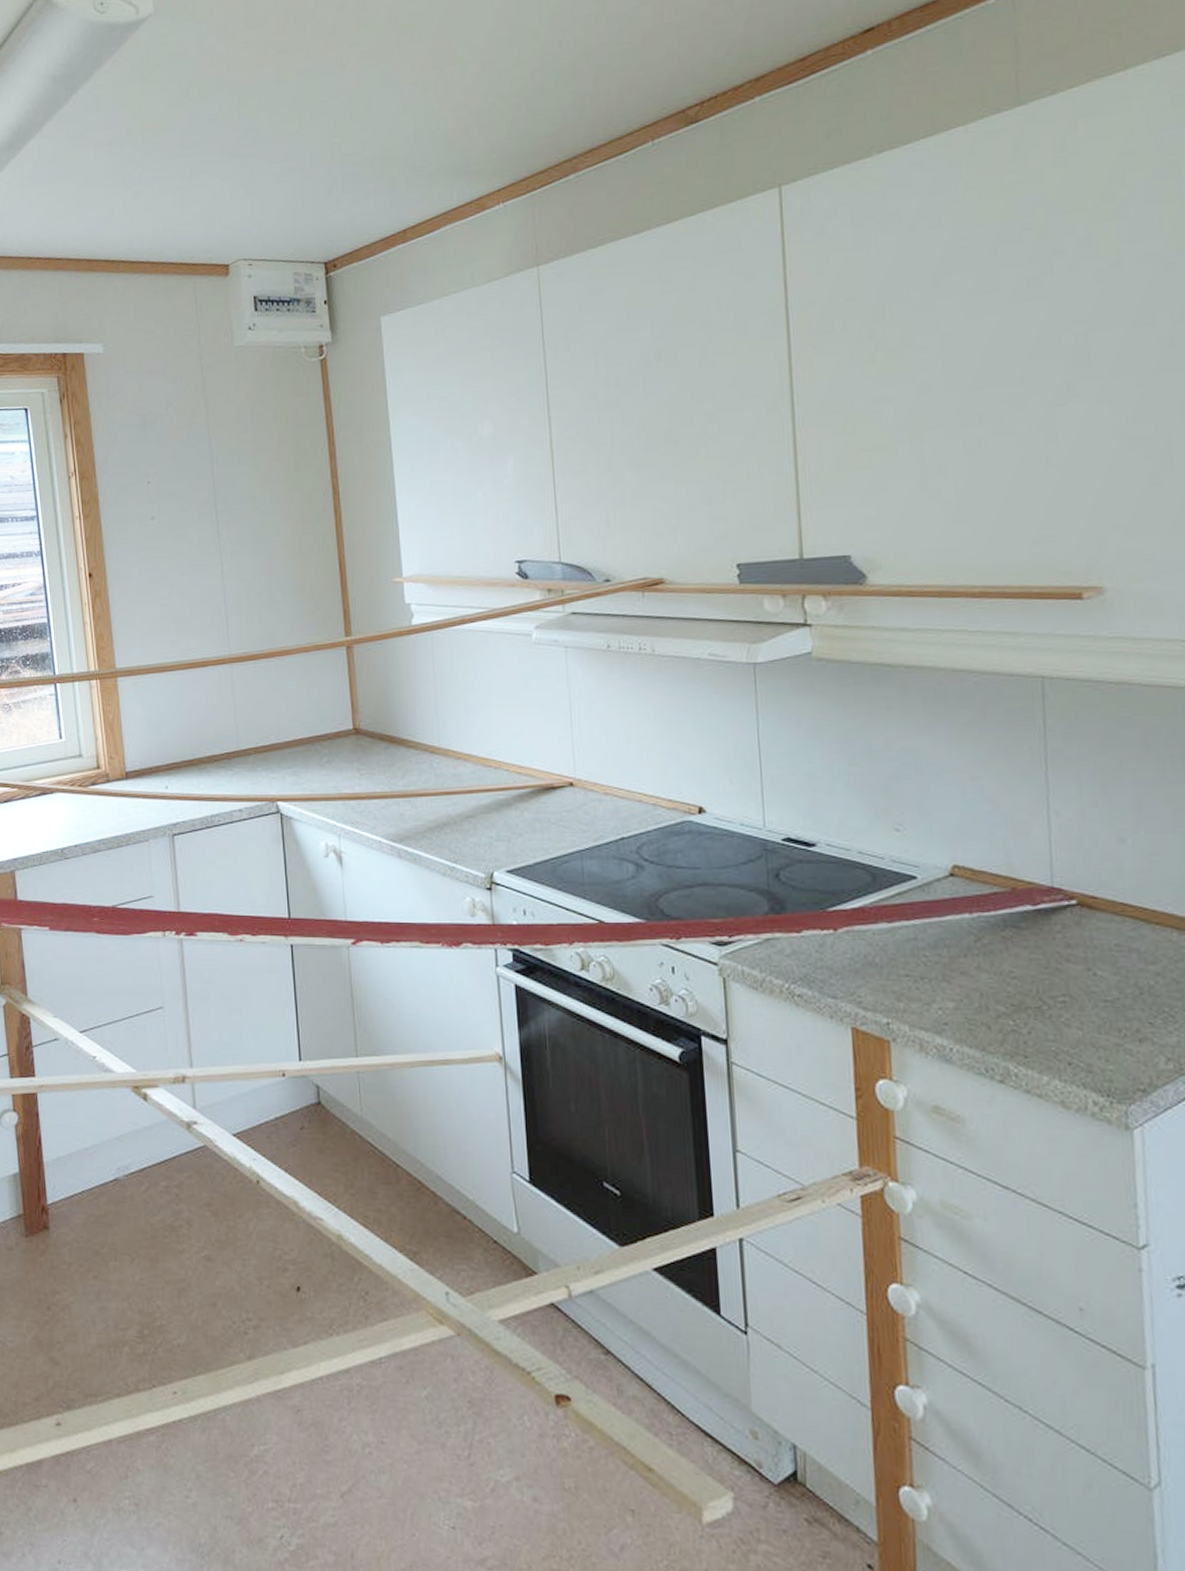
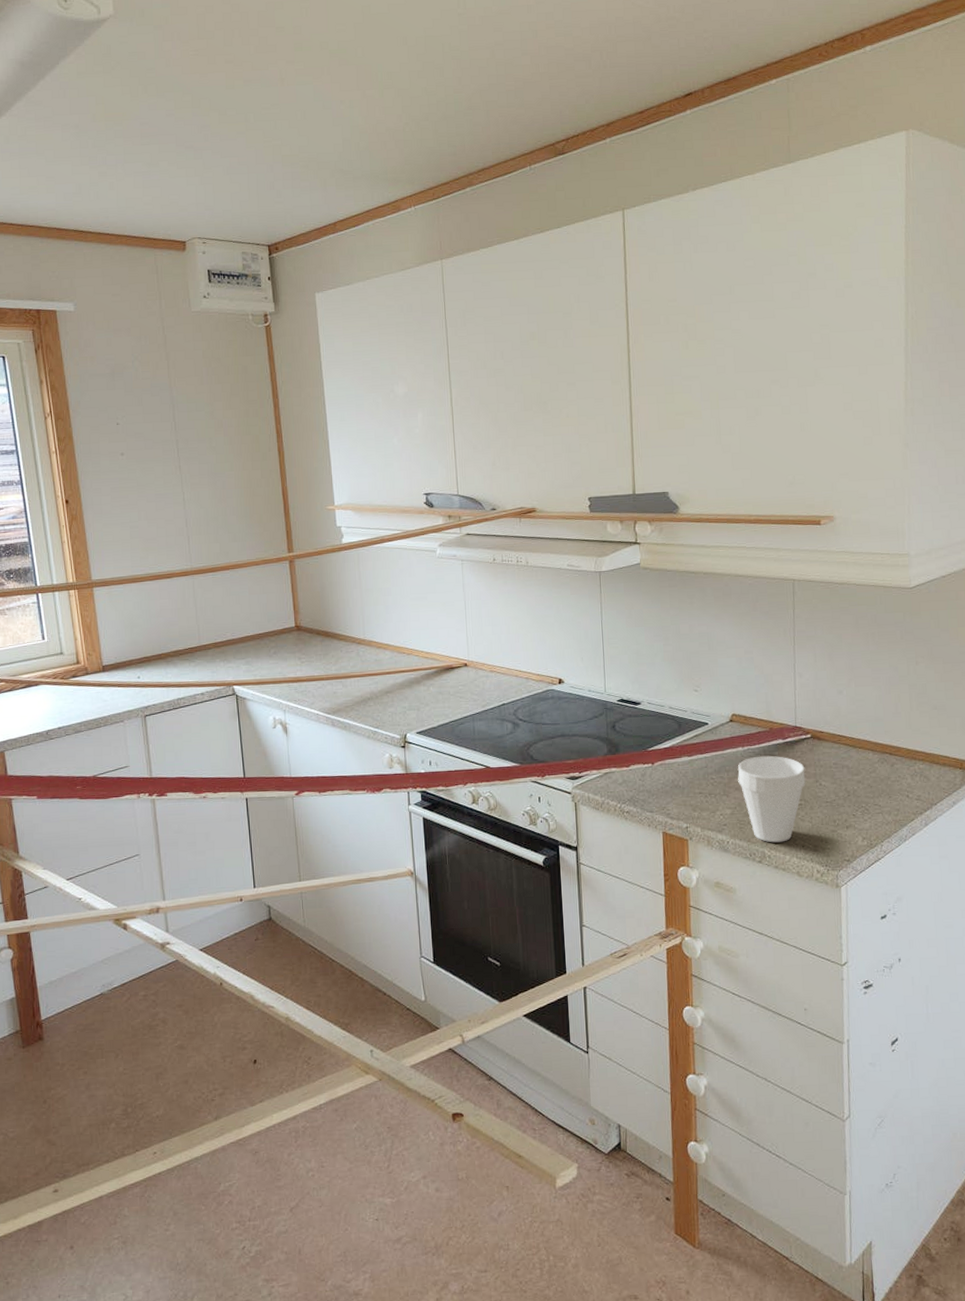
cup: none [964,927,1071,1056] -> present [738,755,806,843]

